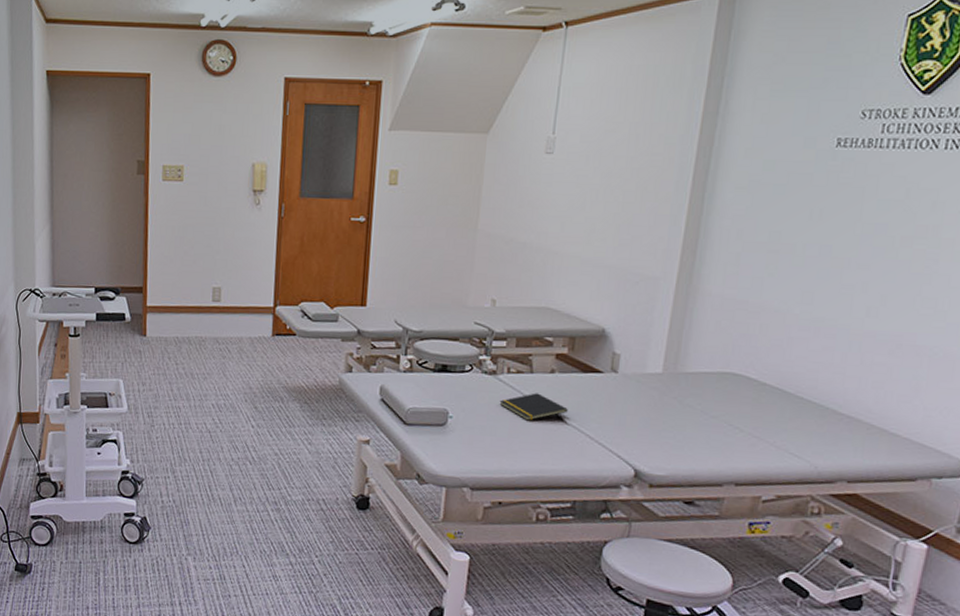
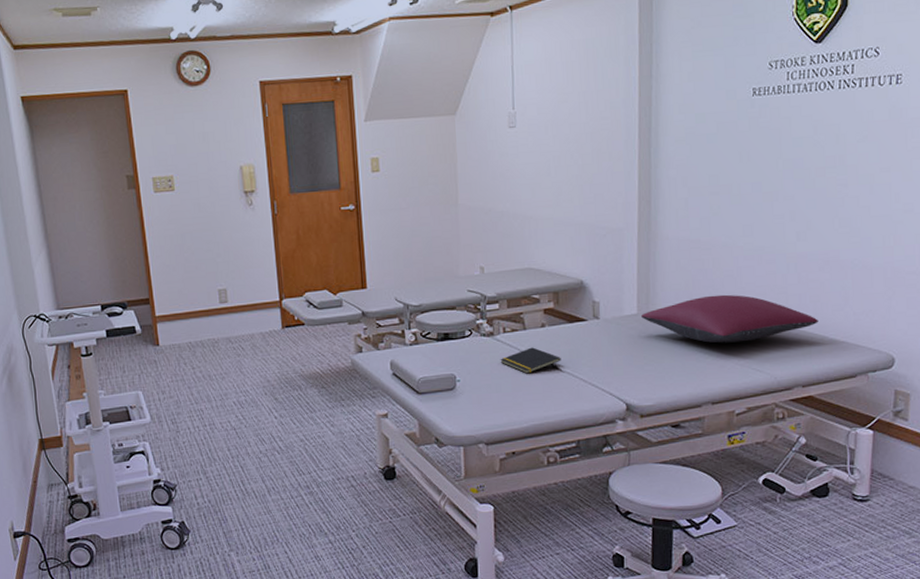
pillow: none [666,364,879,422] -> present [641,294,818,344]

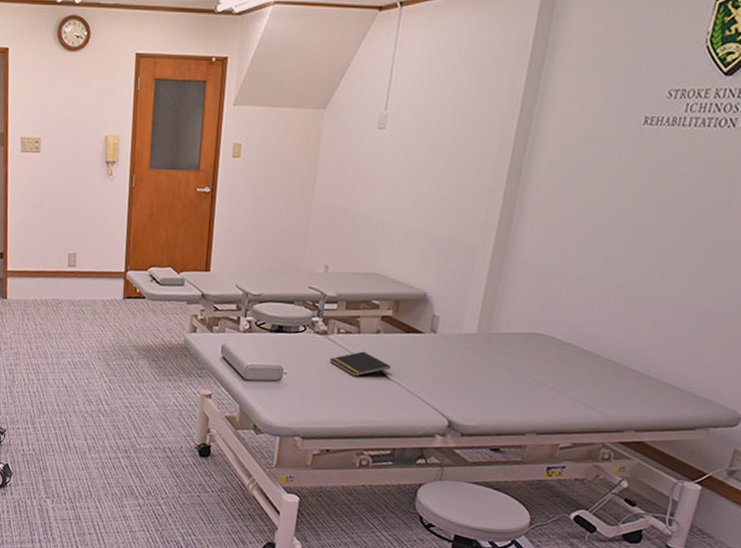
pillow: present [641,294,818,344] -> none [480,325,667,378]

